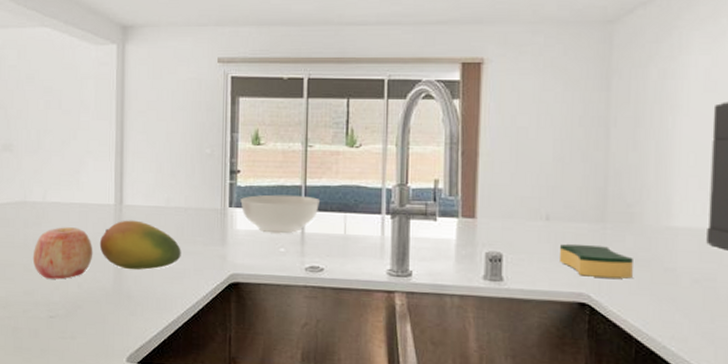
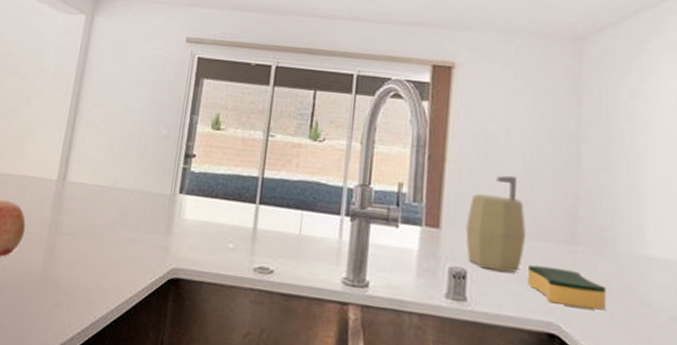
fruit: present [99,220,181,270] -> none [33,198,122,256]
bowl: present [240,194,321,233] -> none [192,183,278,228]
soap dispenser: none [500,163,558,252] -> present [465,175,527,273]

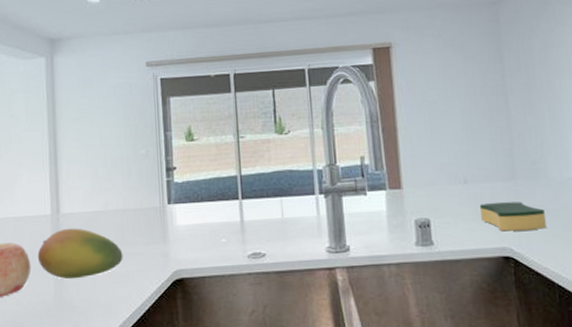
fruit: none [33,198,122,256] -> present [37,228,123,279]
soap dispenser: present [465,175,527,273] -> none [423,132,475,215]

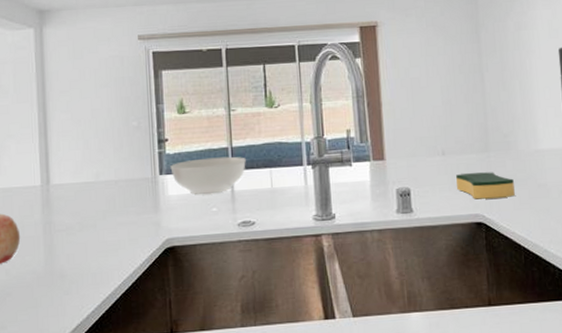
fruit: present [37,228,123,279] -> none [27,198,115,249]
bowl: none [178,185,257,224] -> present [170,156,247,194]

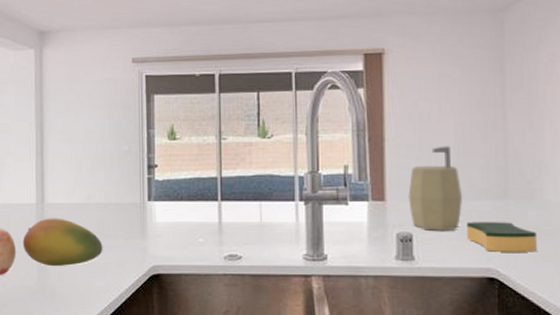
fruit: none [27,198,115,249] -> present [22,218,103,267]
bowl: present [170,156,247,194] -> none [159,186,236,223]
soap dispenser: none [404,107,452,184] -> present [408,145,463,230]

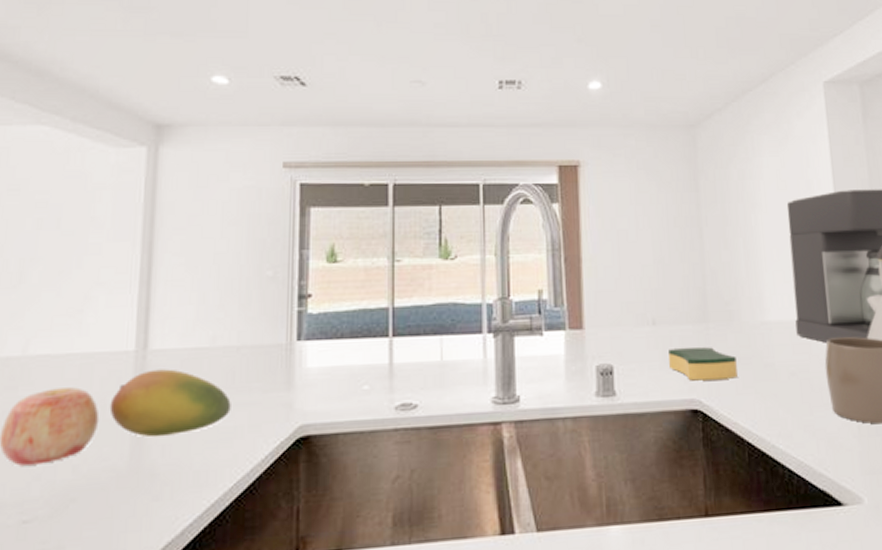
soap dispenser: present [408,145,463,230] -> none [607,266,664,361]

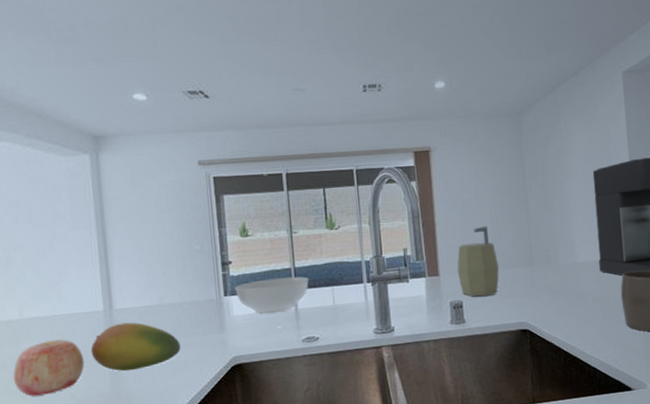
bowl: none [312,319,412,367] -> present [234,276,310,314]
soap dispenser: none [607,266,664,361] -> present [457,226,500,297]
sponge: present [669,347,738,381] -> none [504,284,555,309]

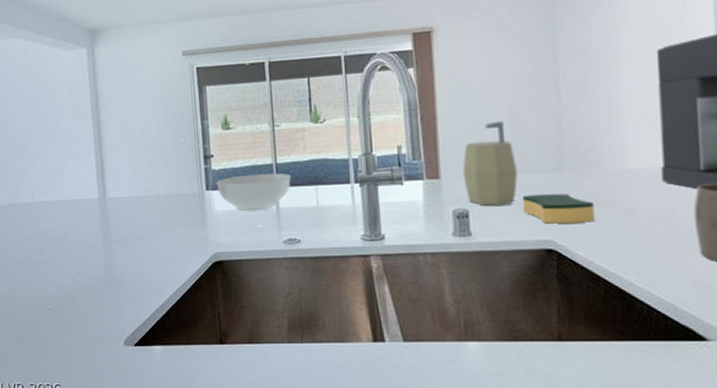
apple: present [12,339,85,397] -> none [26,223,83,274]
fruit: present [90,322,181,371] -> none [88,211,166,258]
sponge: none [504,284,555,309] -> present [523,194,595,224]

